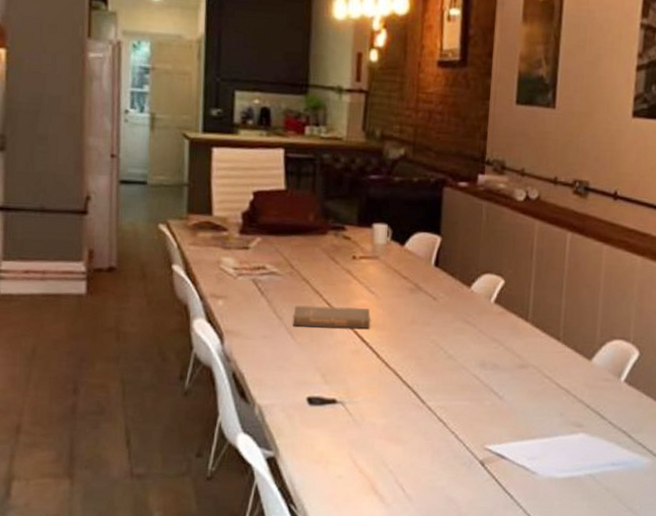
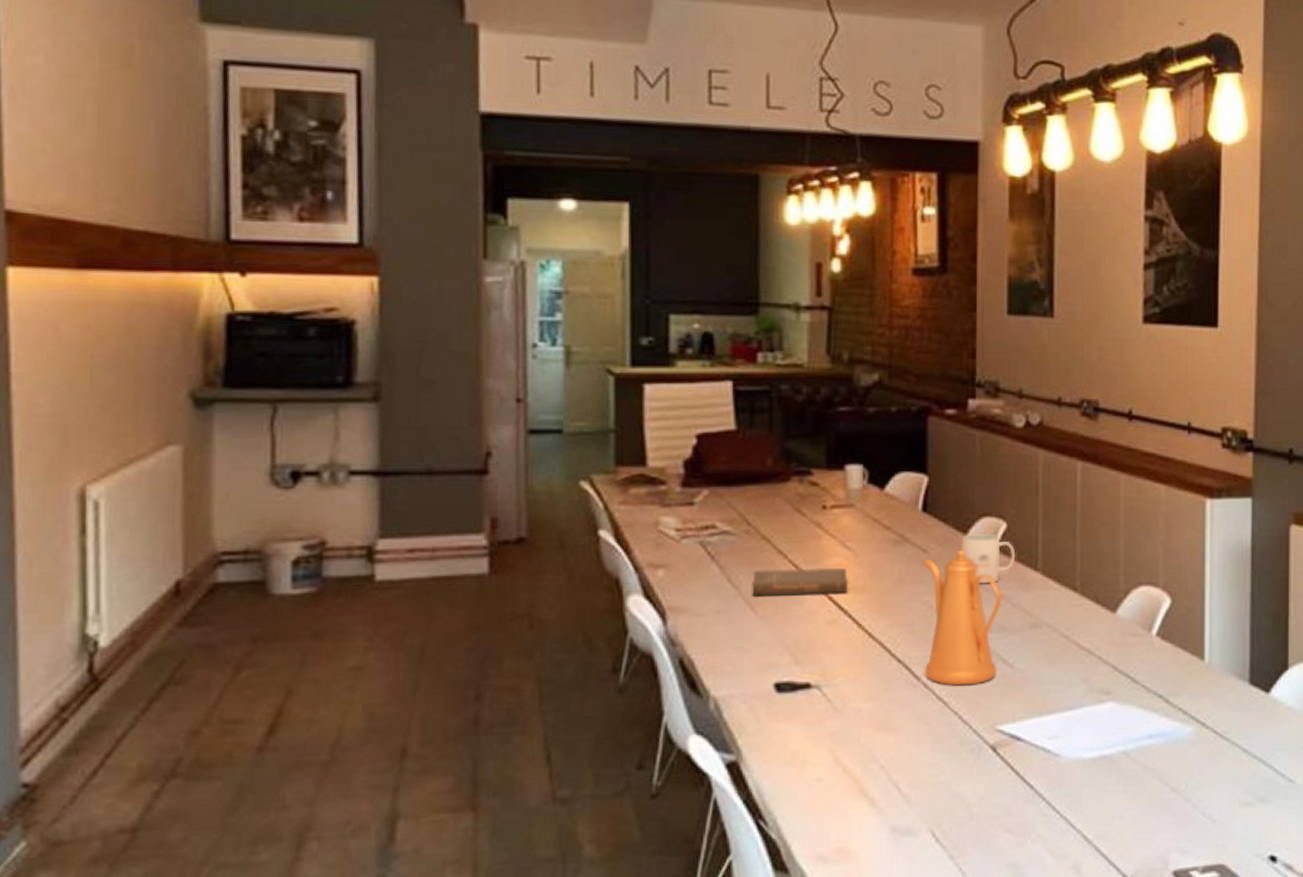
coffee pot: none [428,299,497,411] -> present [922,549,1002,686]
mug: none [465,287,511,330] -> present [961,533,1016,584]

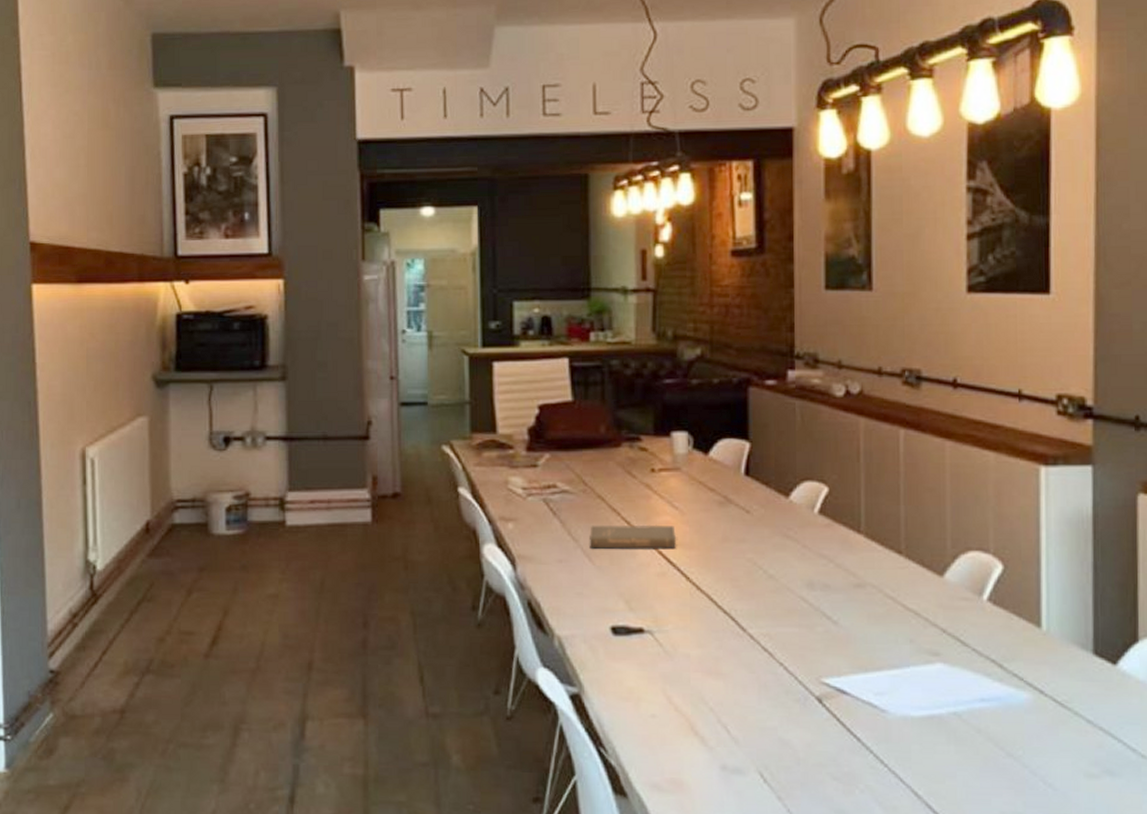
coffee pot: present [922,549,1002,686] -> none [745,511,825,639]
mug: present [961,533,1016,584] -> none [783,497,838,545]

